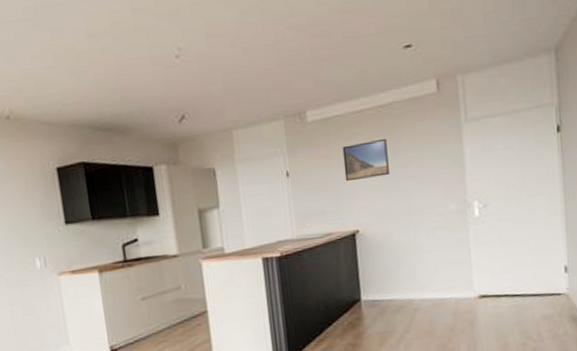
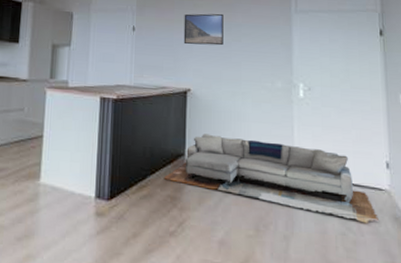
sofa: none [342,266,558,330] -> present [164,134,379,224]

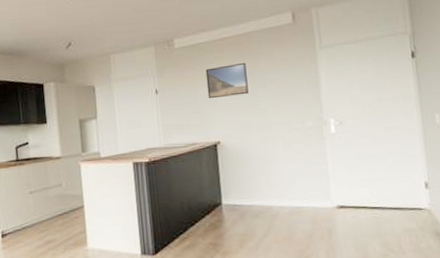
sofa: present [164,134,379,224] -> none [204,179,420,243]

